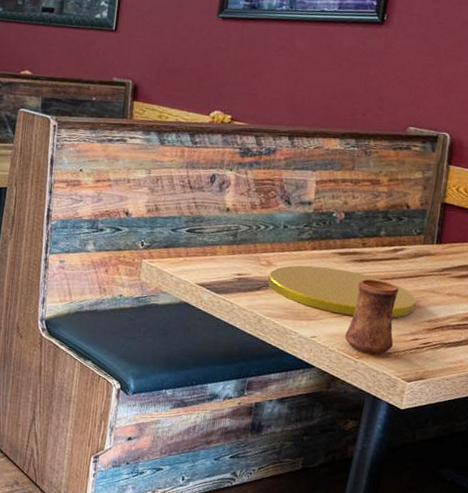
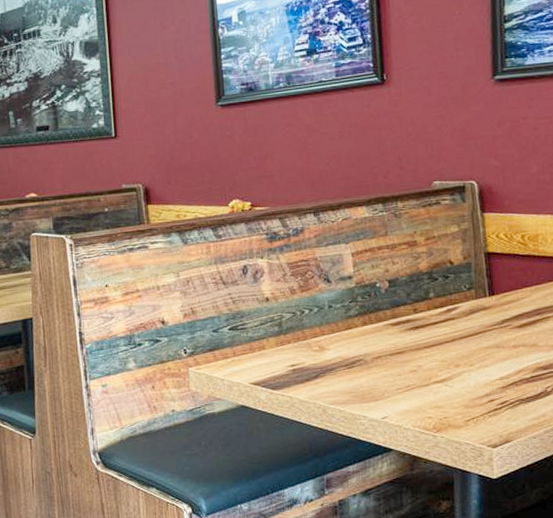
plate: present [267,265,416,318] -> none [323,340,483,388]
cup: present [345,279,399,355] -> none [417,345,470,425]

